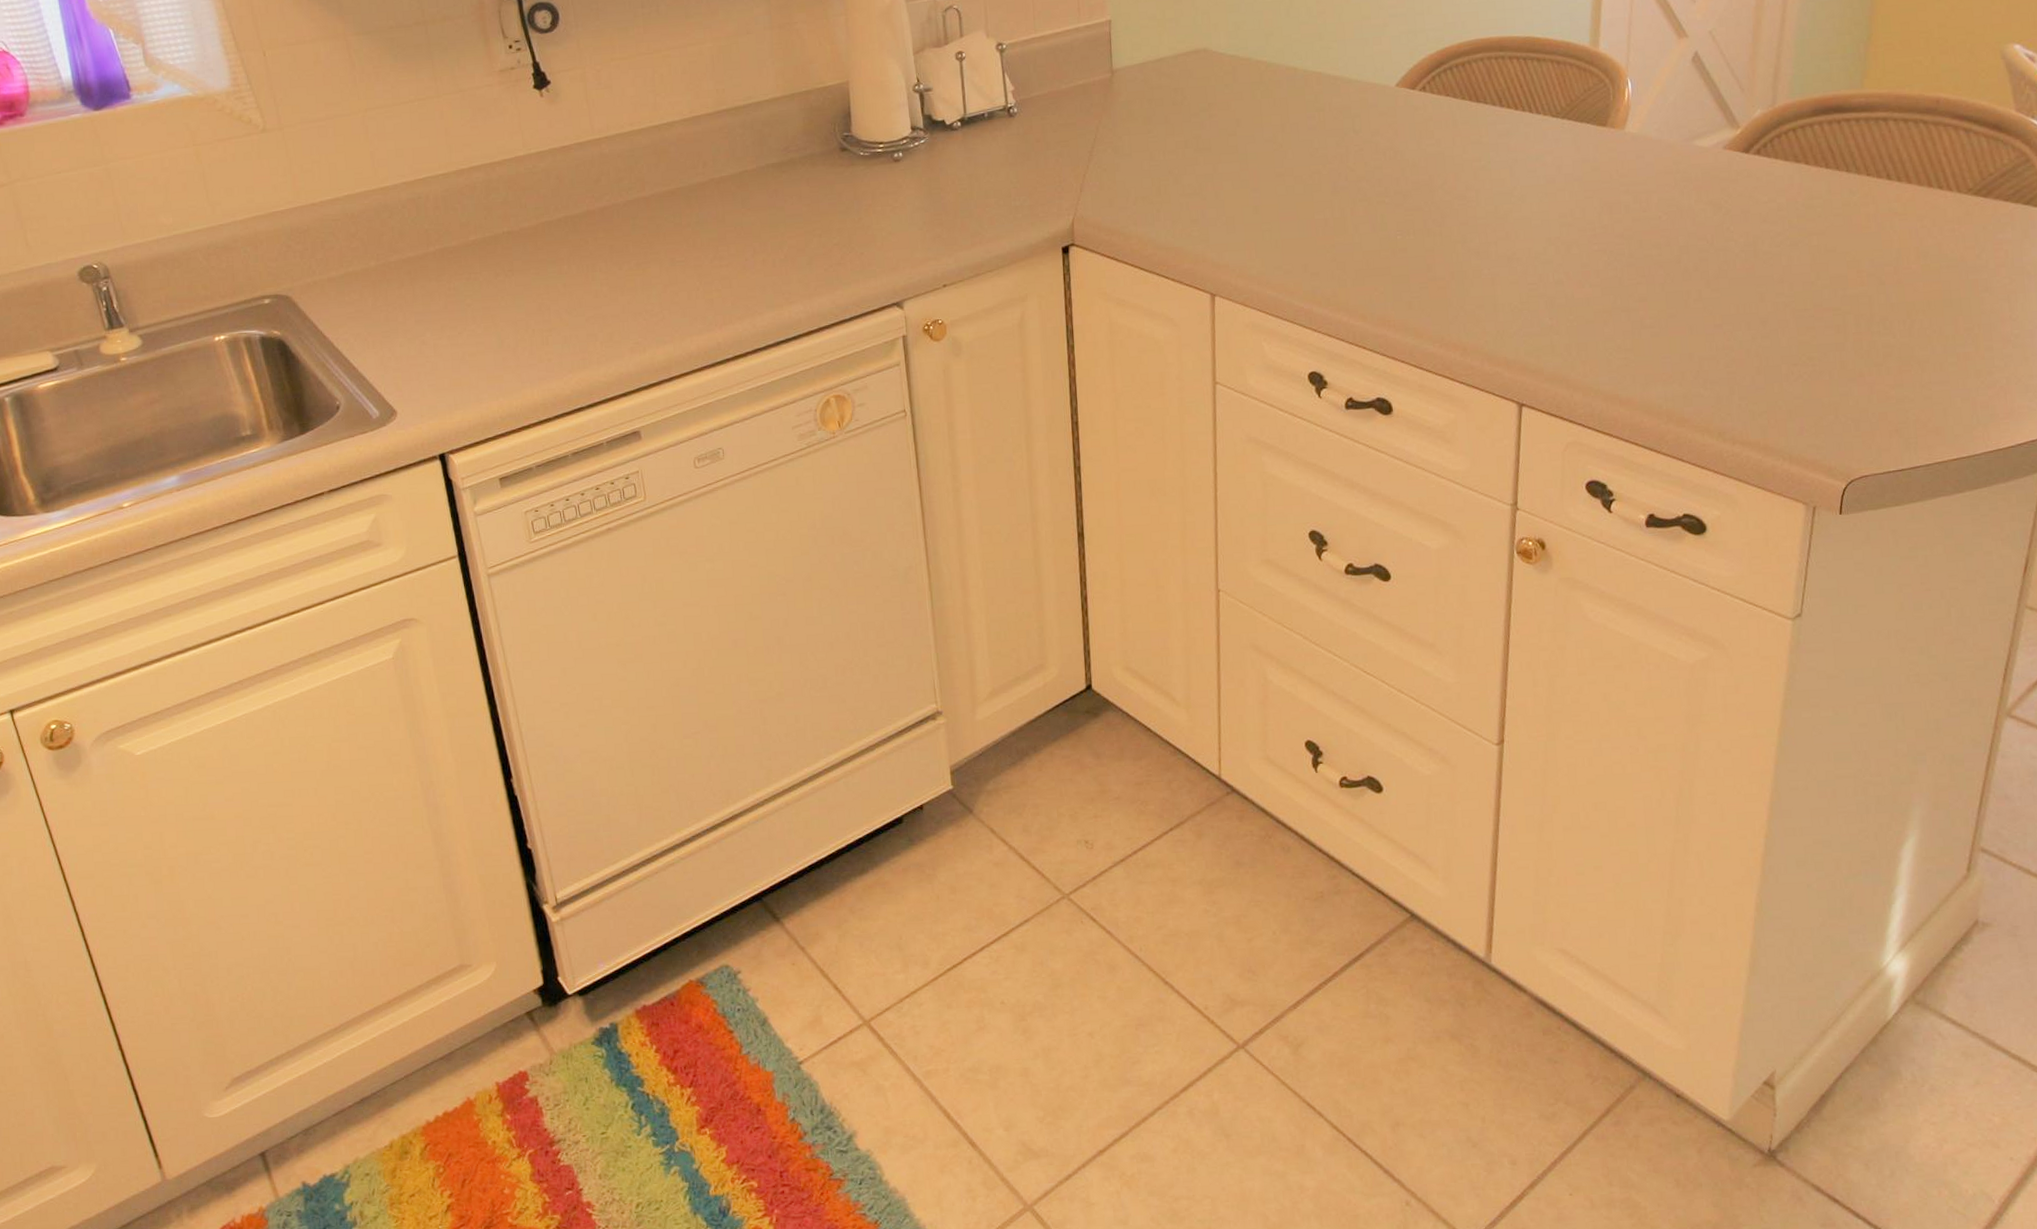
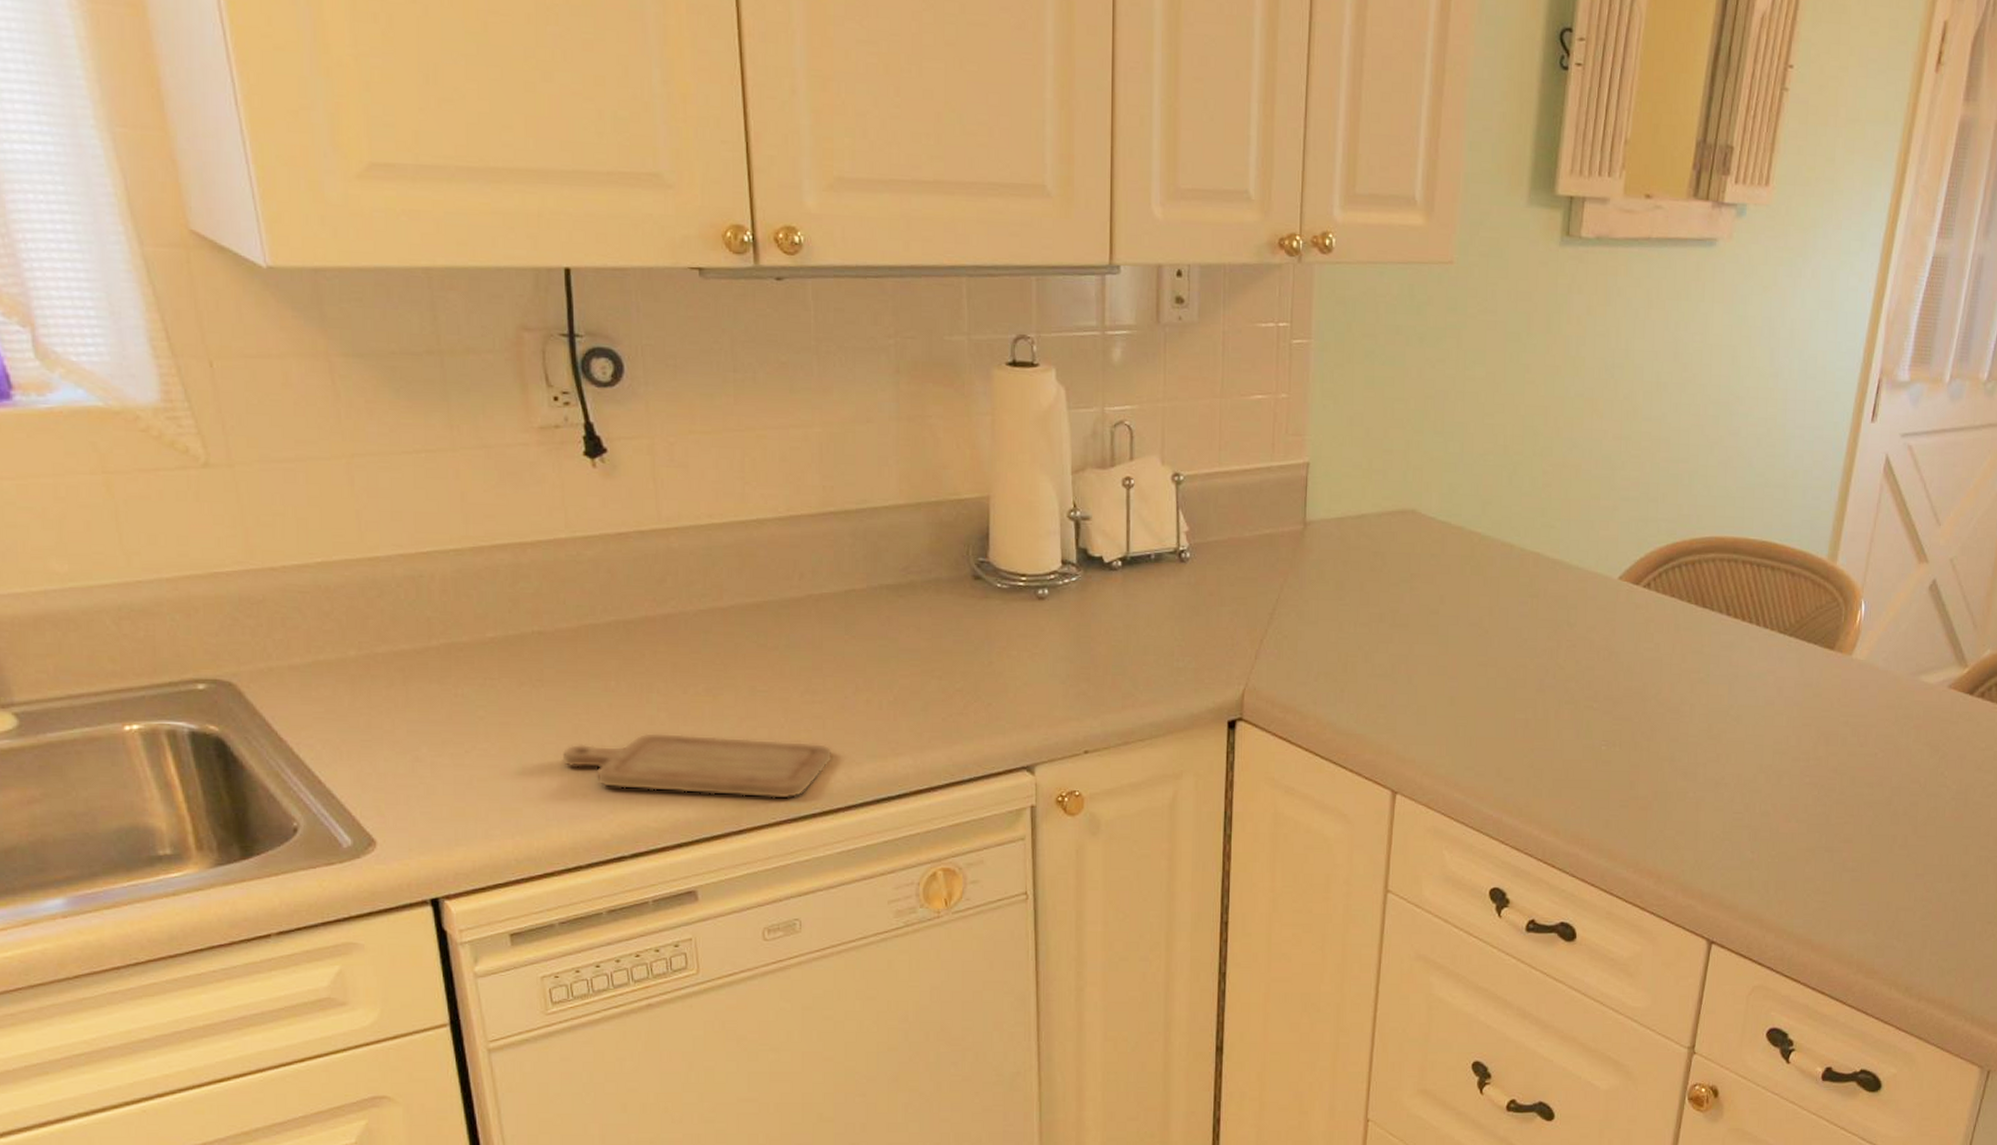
chopping board: none [531,299,739,353] -> present [562,732,832,799]

